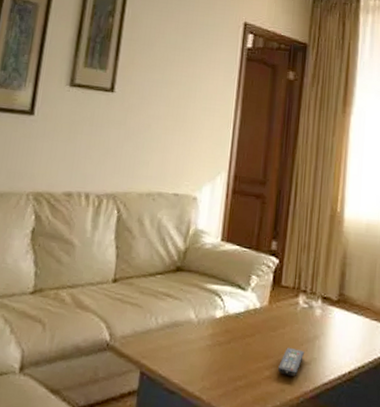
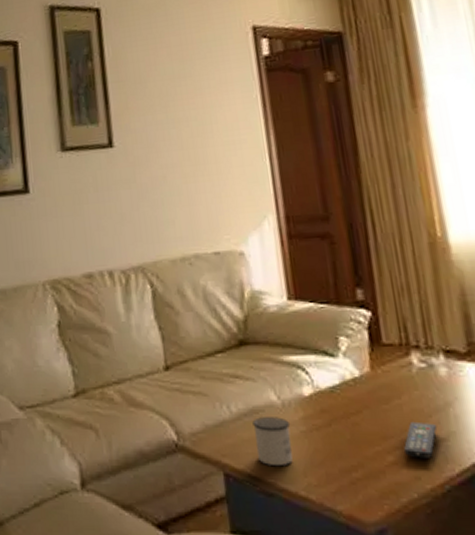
mug: none [169,330,201,371] -> present [252,417,293,467]

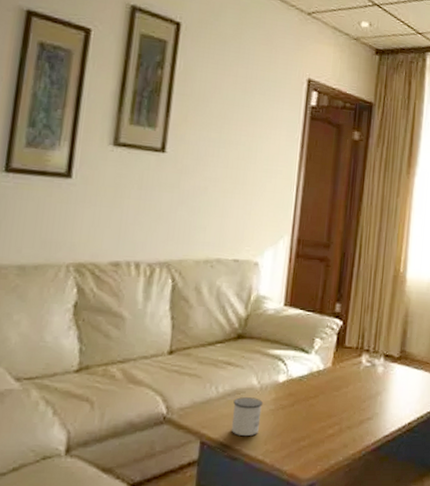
remote control: present [403,421,438,458] -> none [340,405,367,432]

